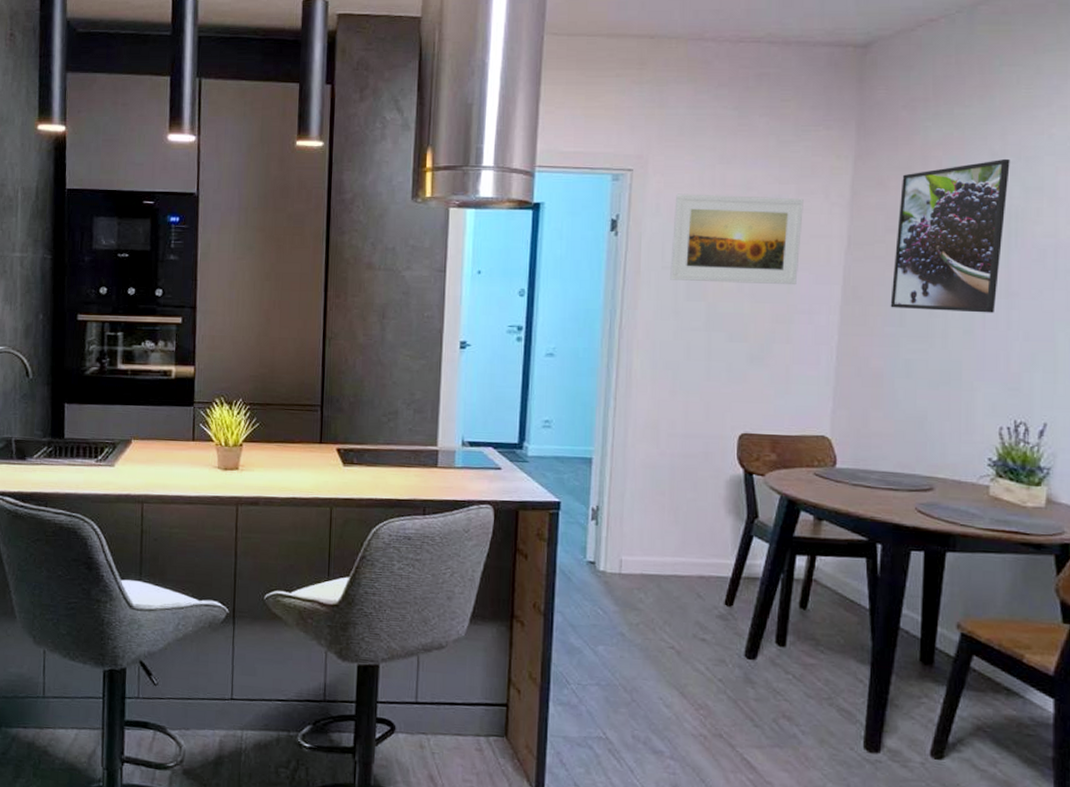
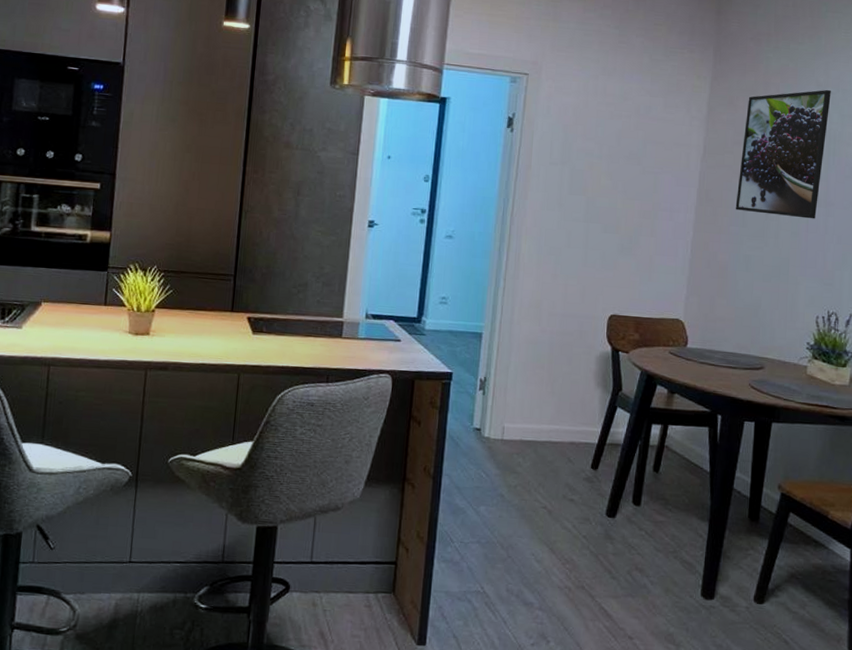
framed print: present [670,193,804,285] -> none [556,98,670,186]

